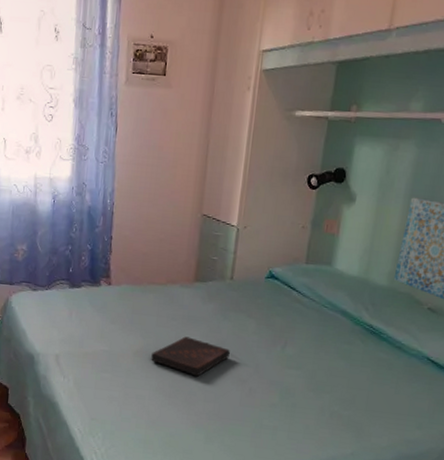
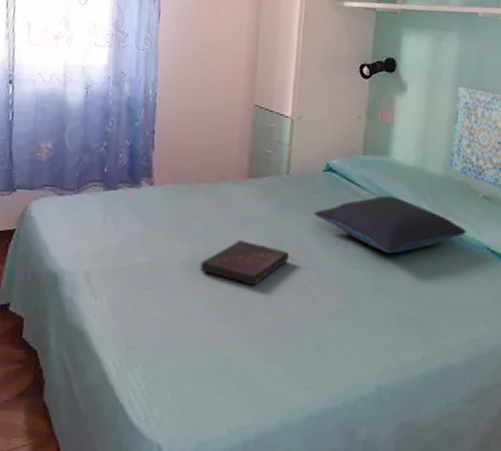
pillow: none [255,303,407,358] -> present [314,196,467,254]

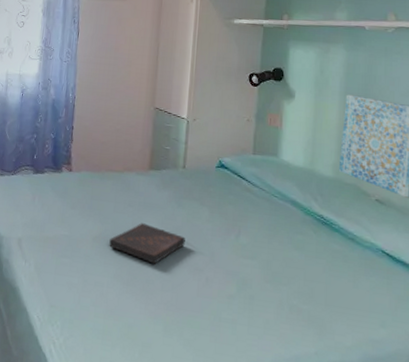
pillow: present [314,196,467,254] -> none [208,193,360,248]

